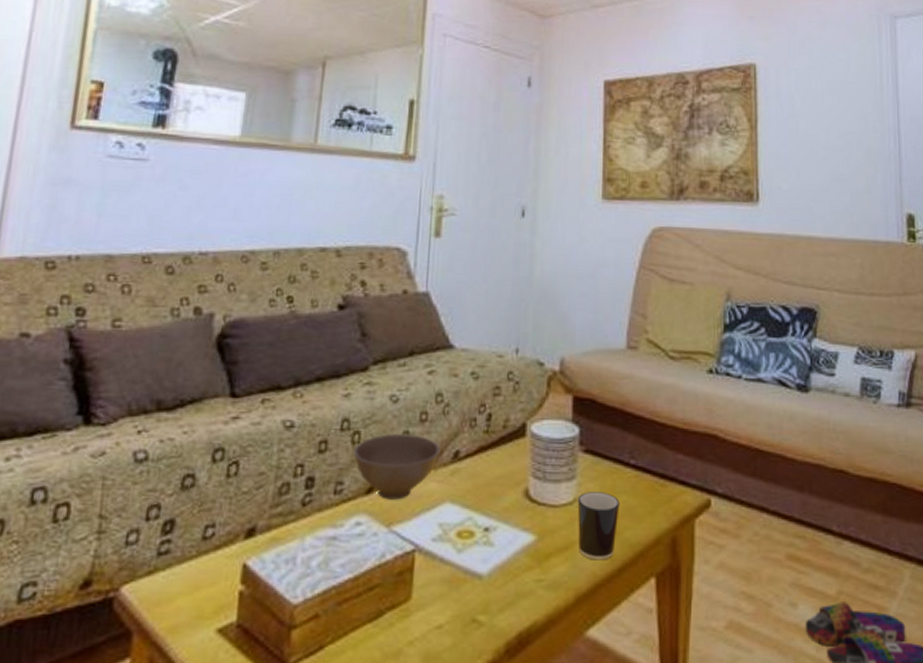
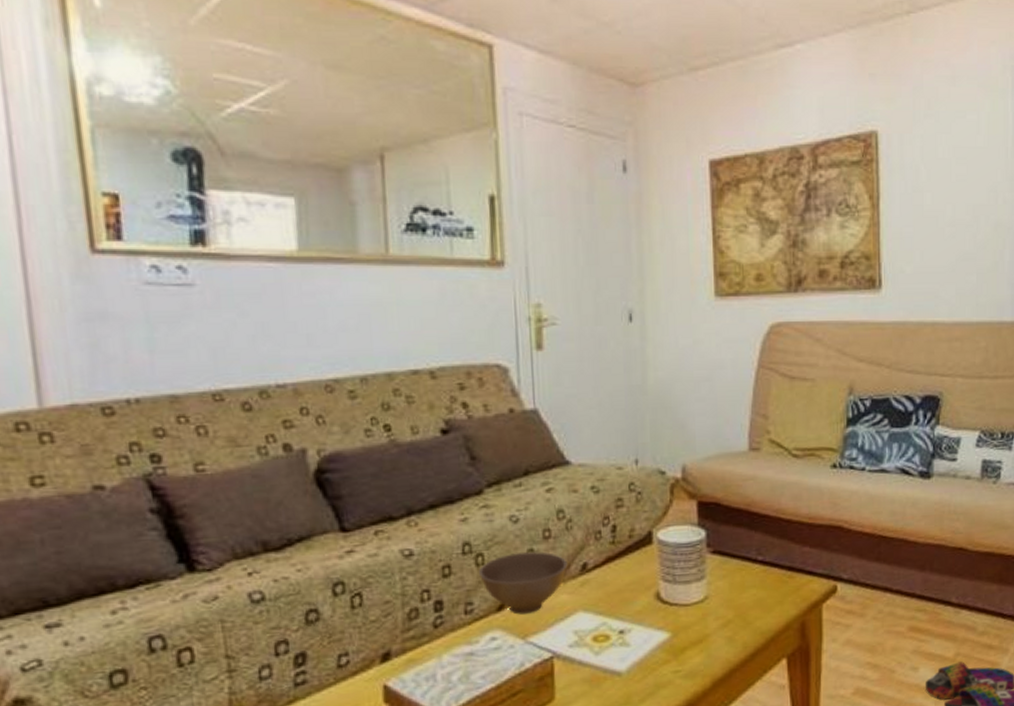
mug: present [577,492,620,561] -> none [708,588,750,649]

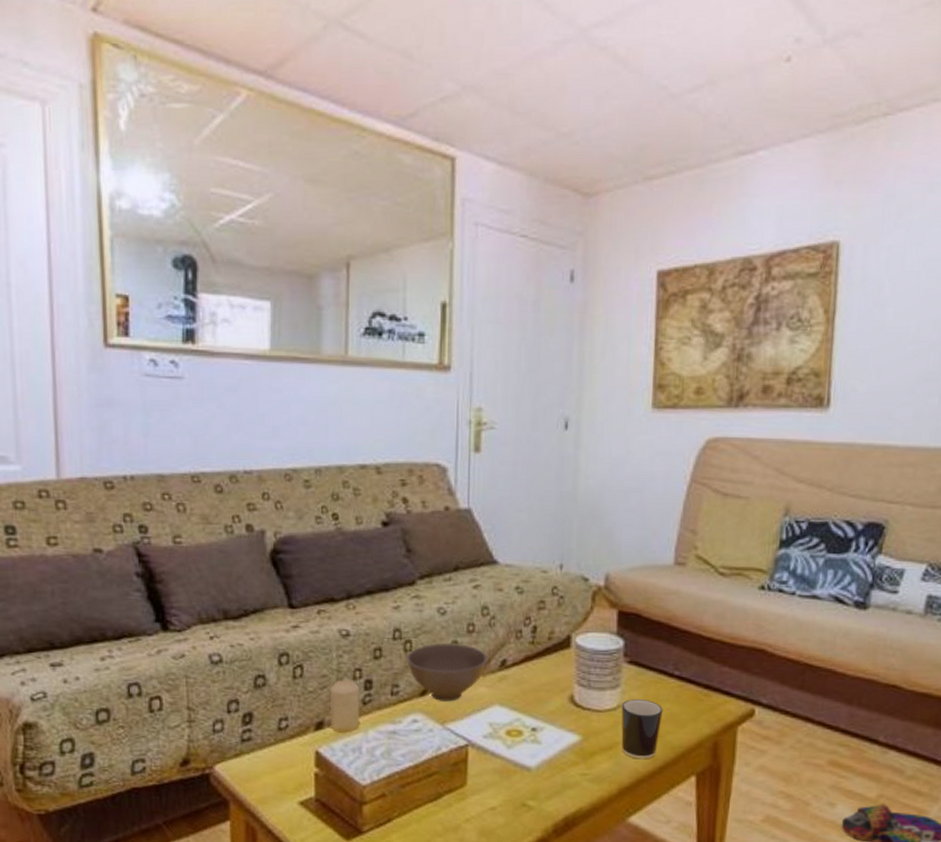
candle: none [396,601,433,662] -> present [330,678,360,733]
mug: none [708,588,750,649] -> present [621,699,663,760]

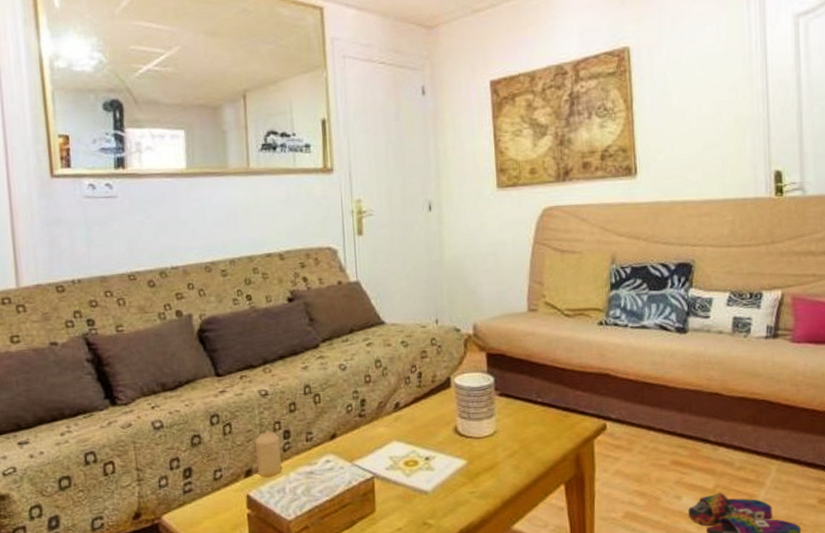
bowl: present [405,643,488,702] -> none [316,393,384,442]
mug: present [621,699,663,760] -> none [497,424,532,475]

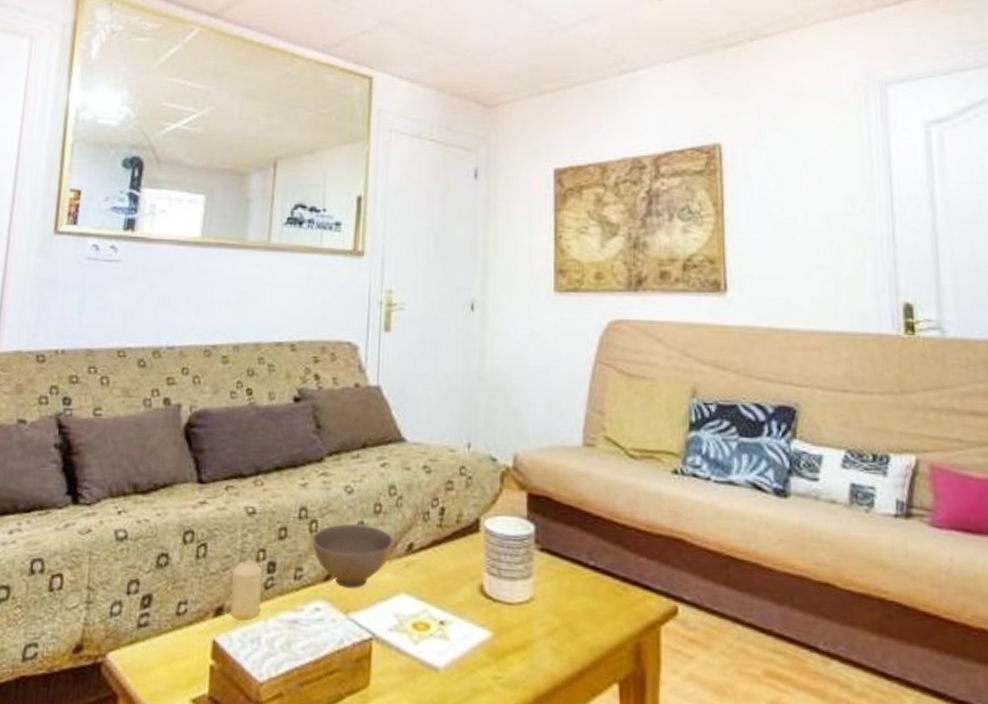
bowl: none [316,393,384,442] -> present [311,524,395,588]

